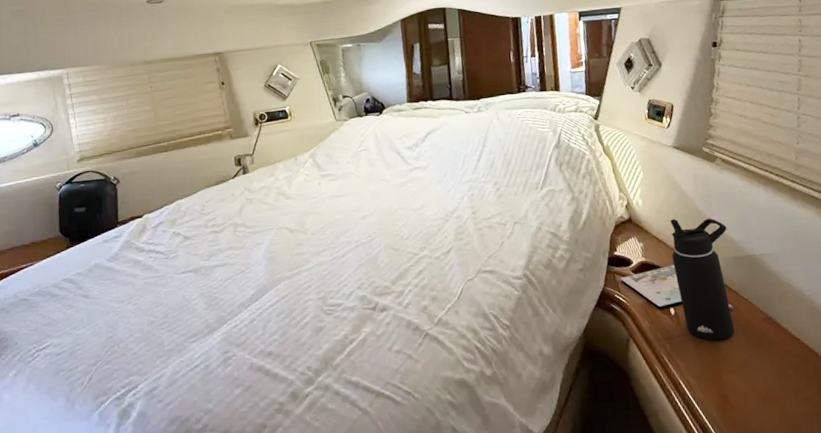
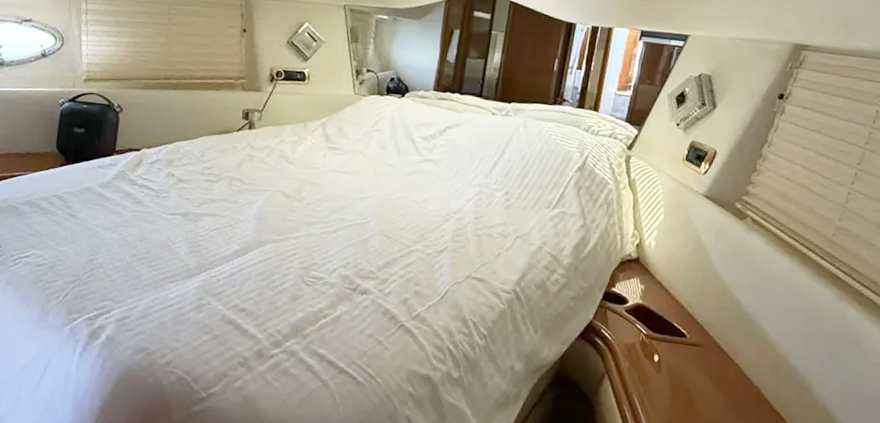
magazine: present [620,264,733,311] -> none [611,313,720,370]
water bottle: present [670,218,735,341] -> none [666,268,737,397]

